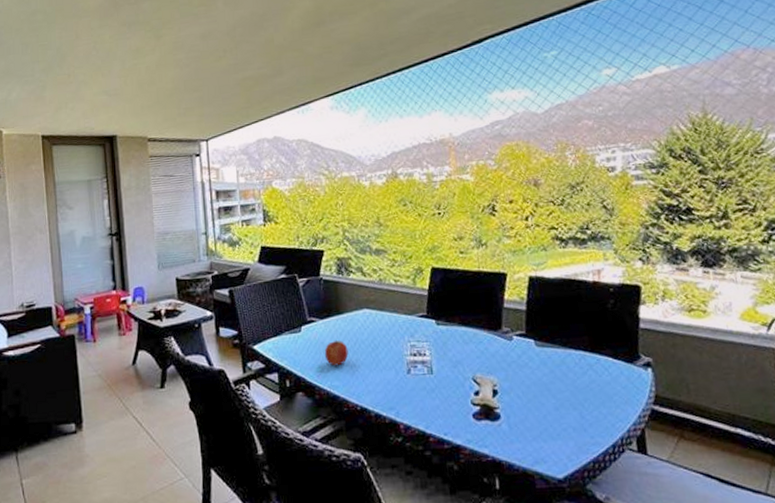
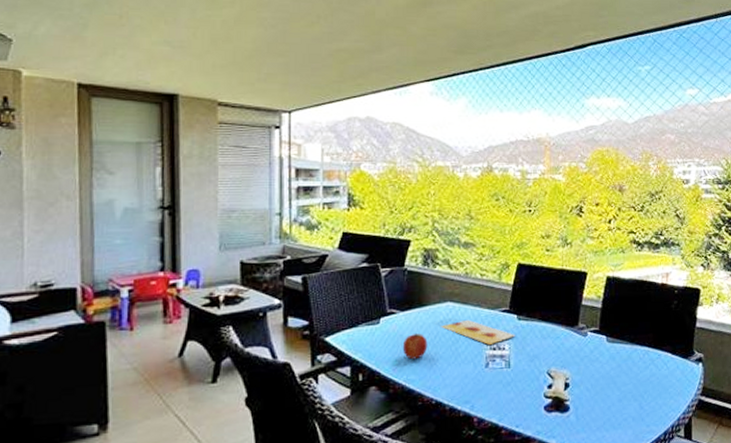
painting: none [359,325,436,351] -> present [441,319,516,345]

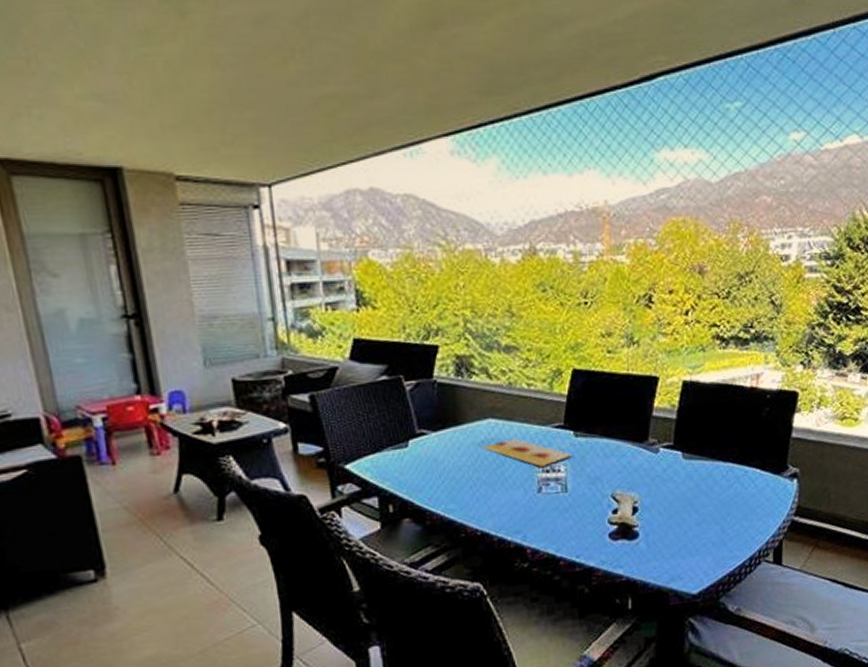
fruit: present [402,332,428,360] -> none [437,455,468,487]

